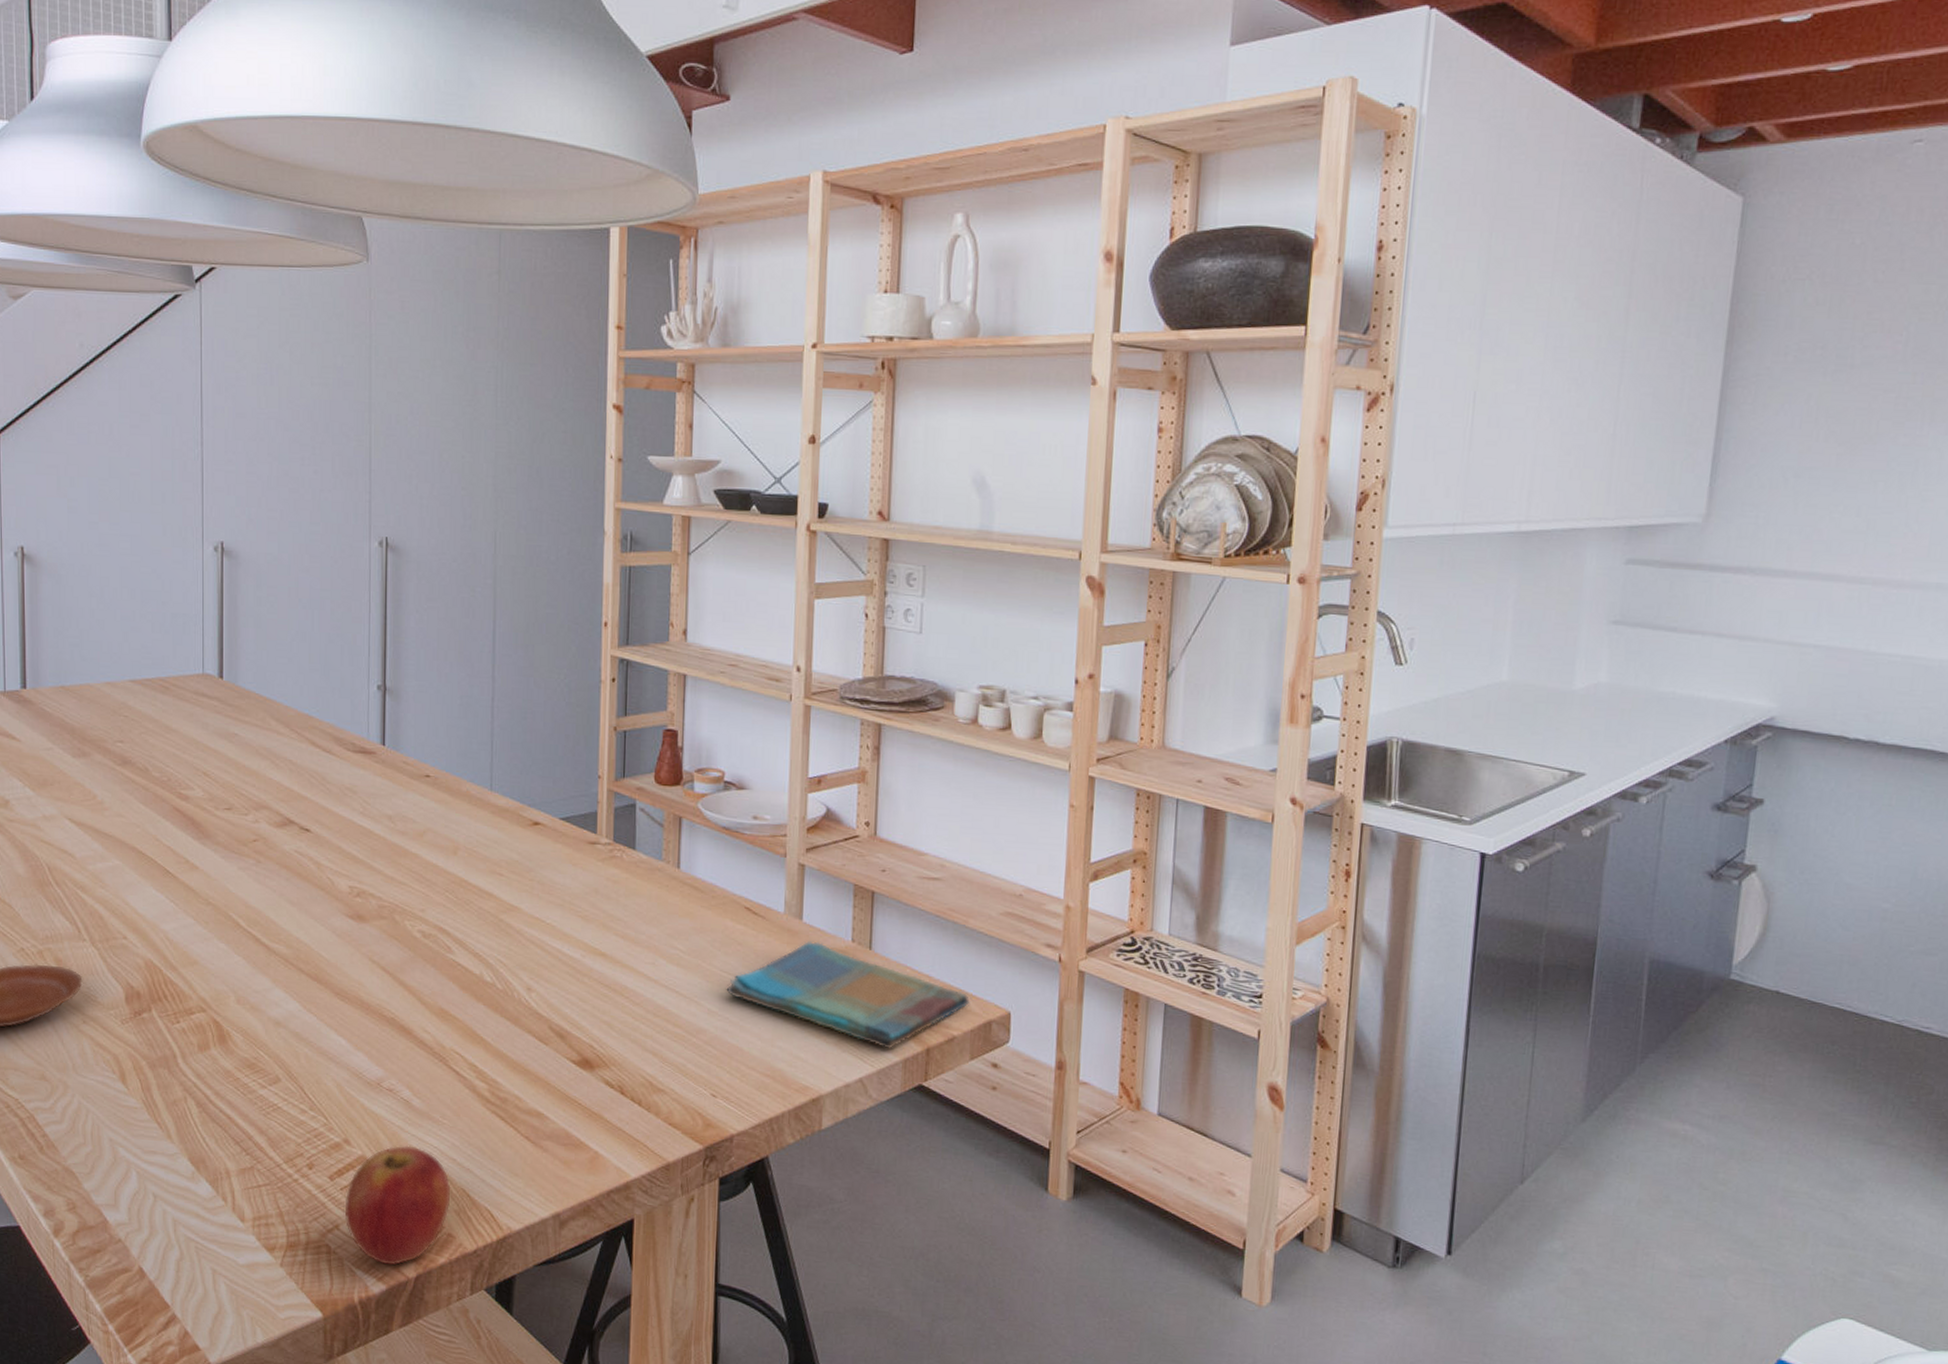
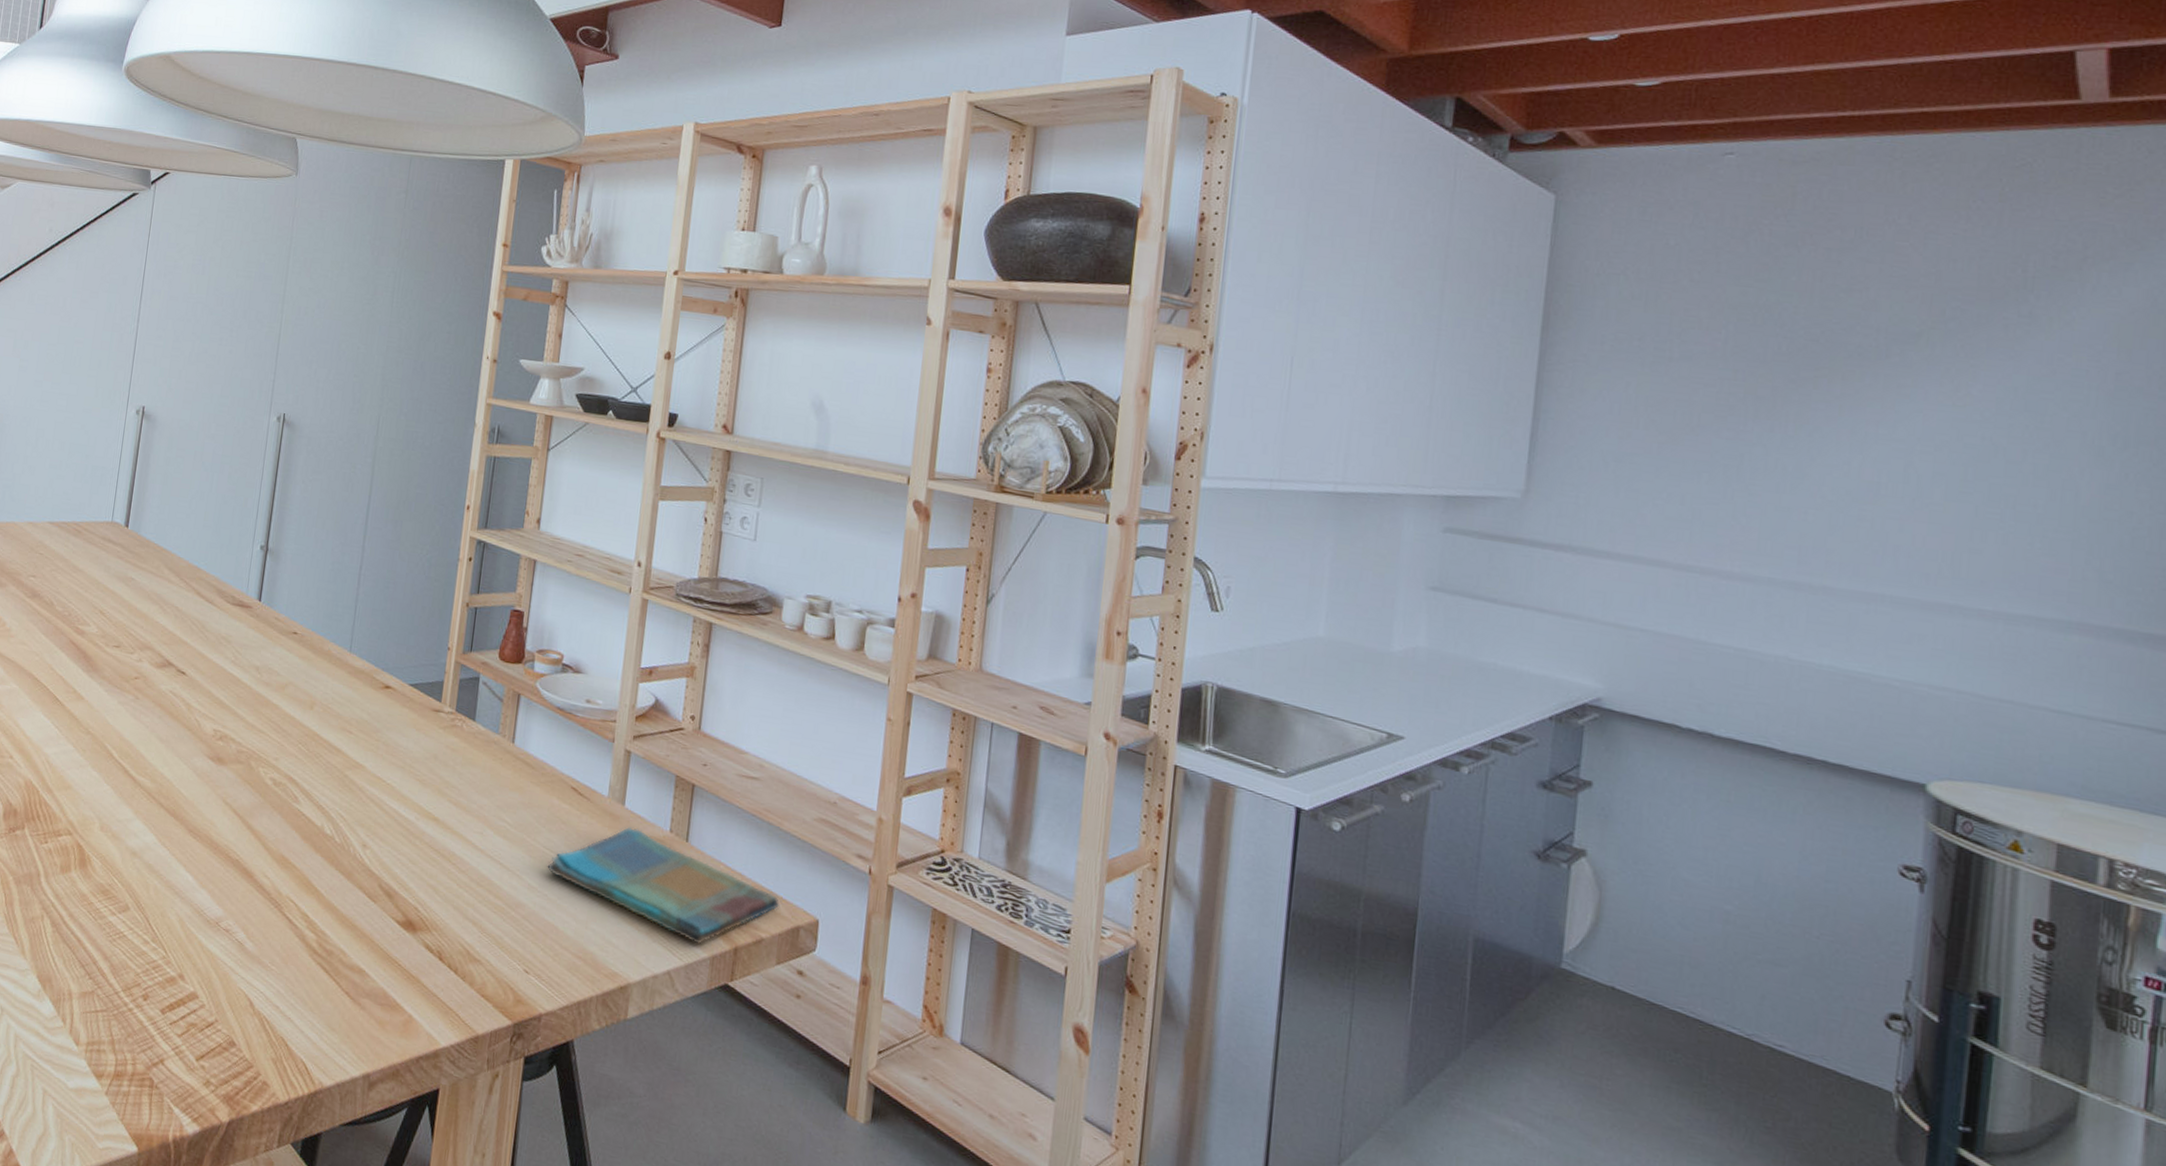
apple: present [344,1145,451,1266] -> none [170,986,272,1108]

